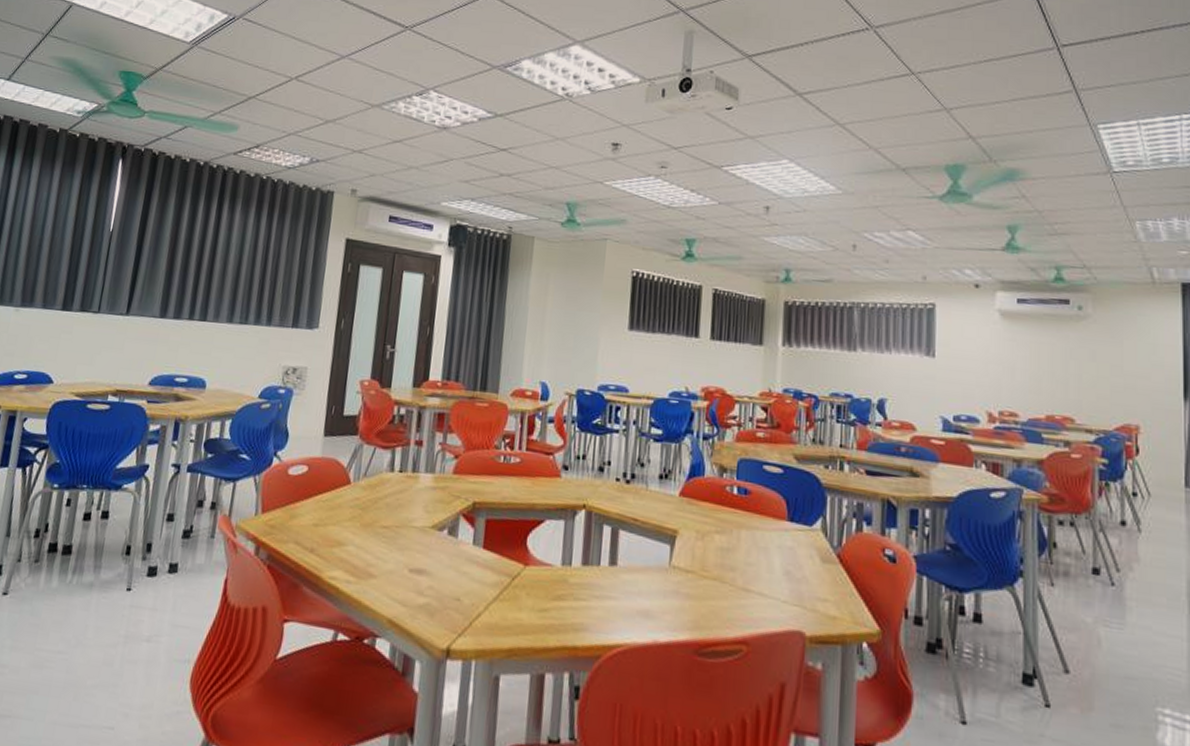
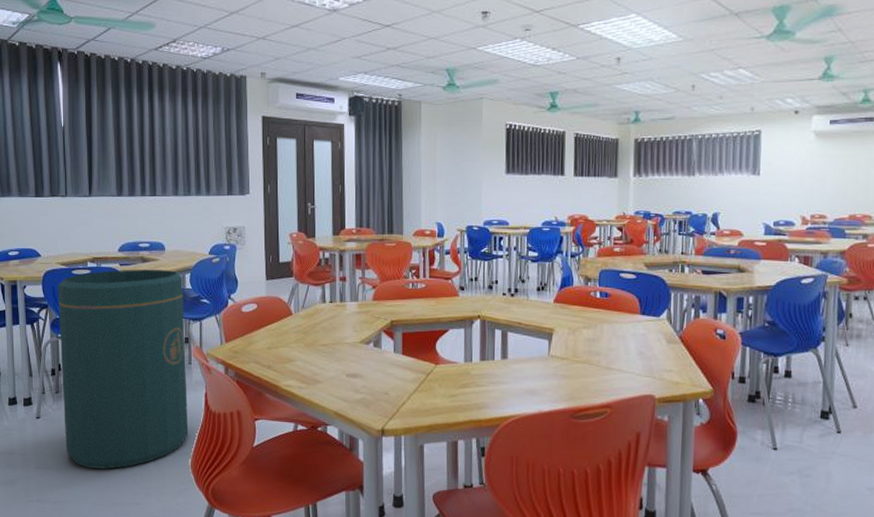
trash can: none [31,407,222,675] -> present [57,269,189,469]

